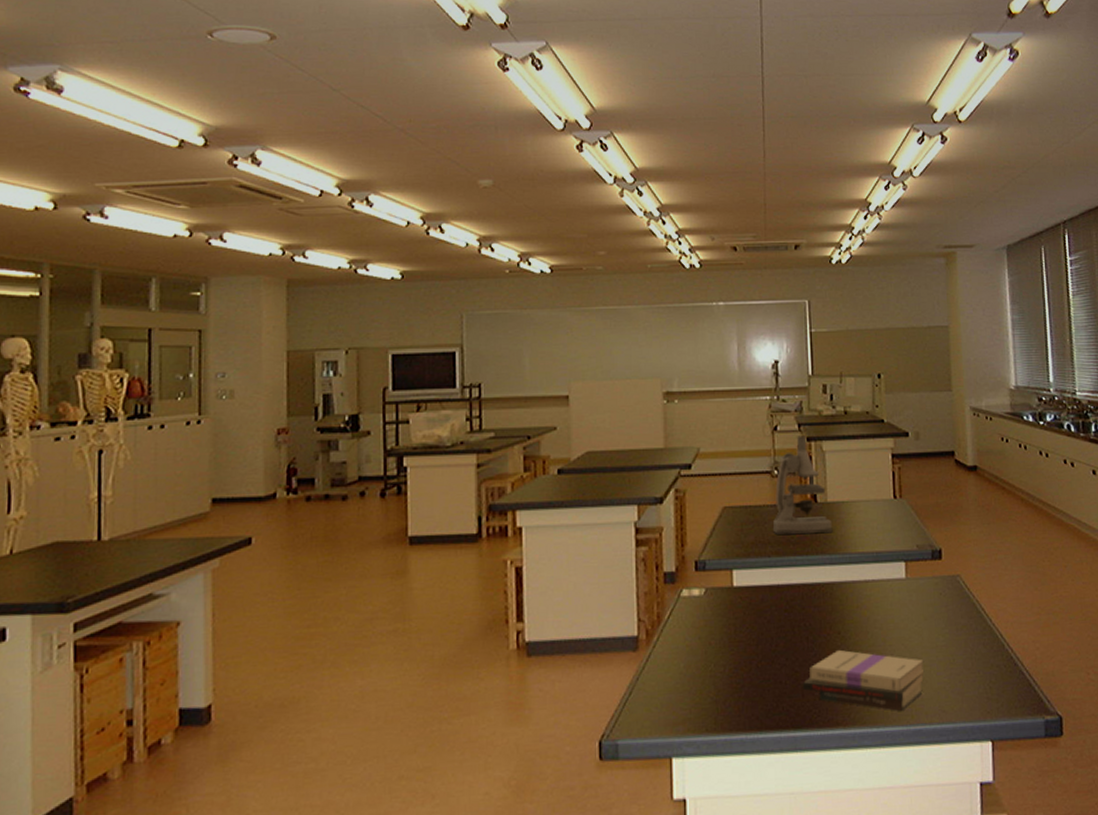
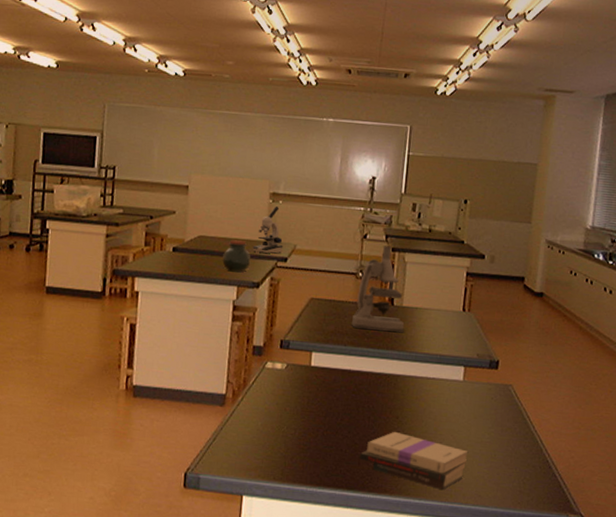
jar: none [617,451,650,489] -> present [222,240,251,272]
microscope: none [650,407,685,463] -> present [252,206,283,254]

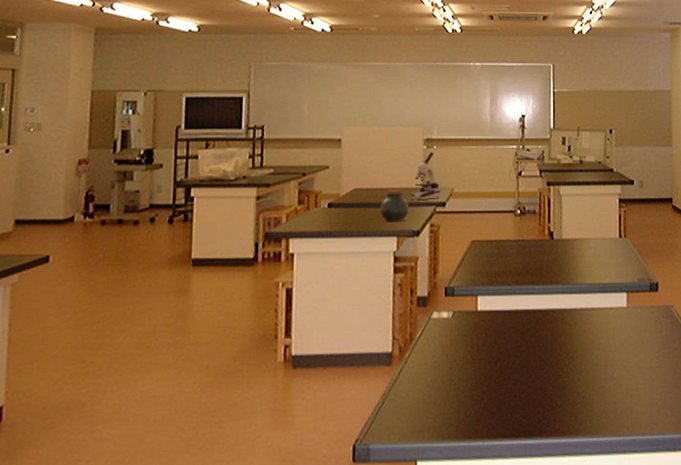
microscope: present [351,245,405,333] -> none [514,181,566,267]
books: present [360,431,469,490] -> none [535,368,640,423]

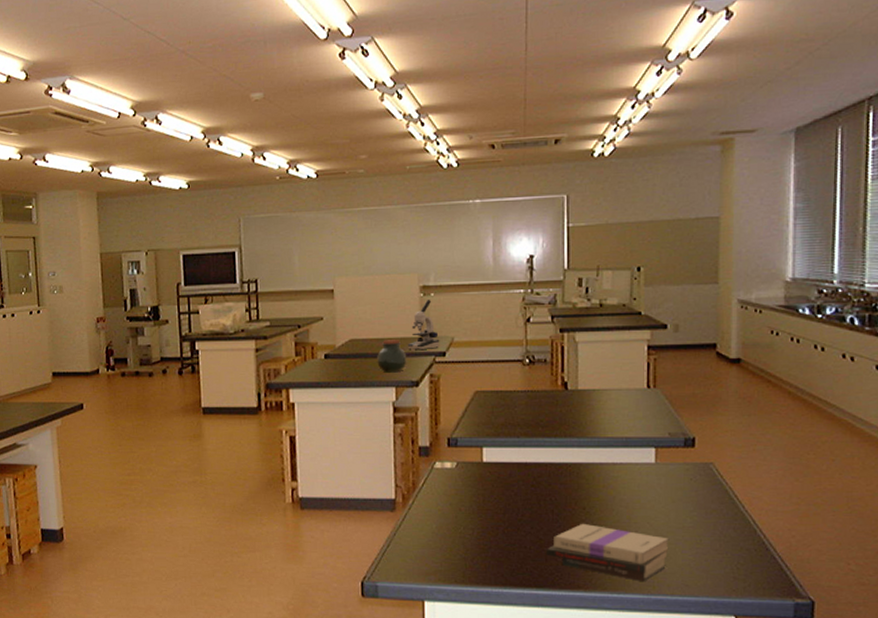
books: none [535,368,640,423] -> present [547,523,669,581]

